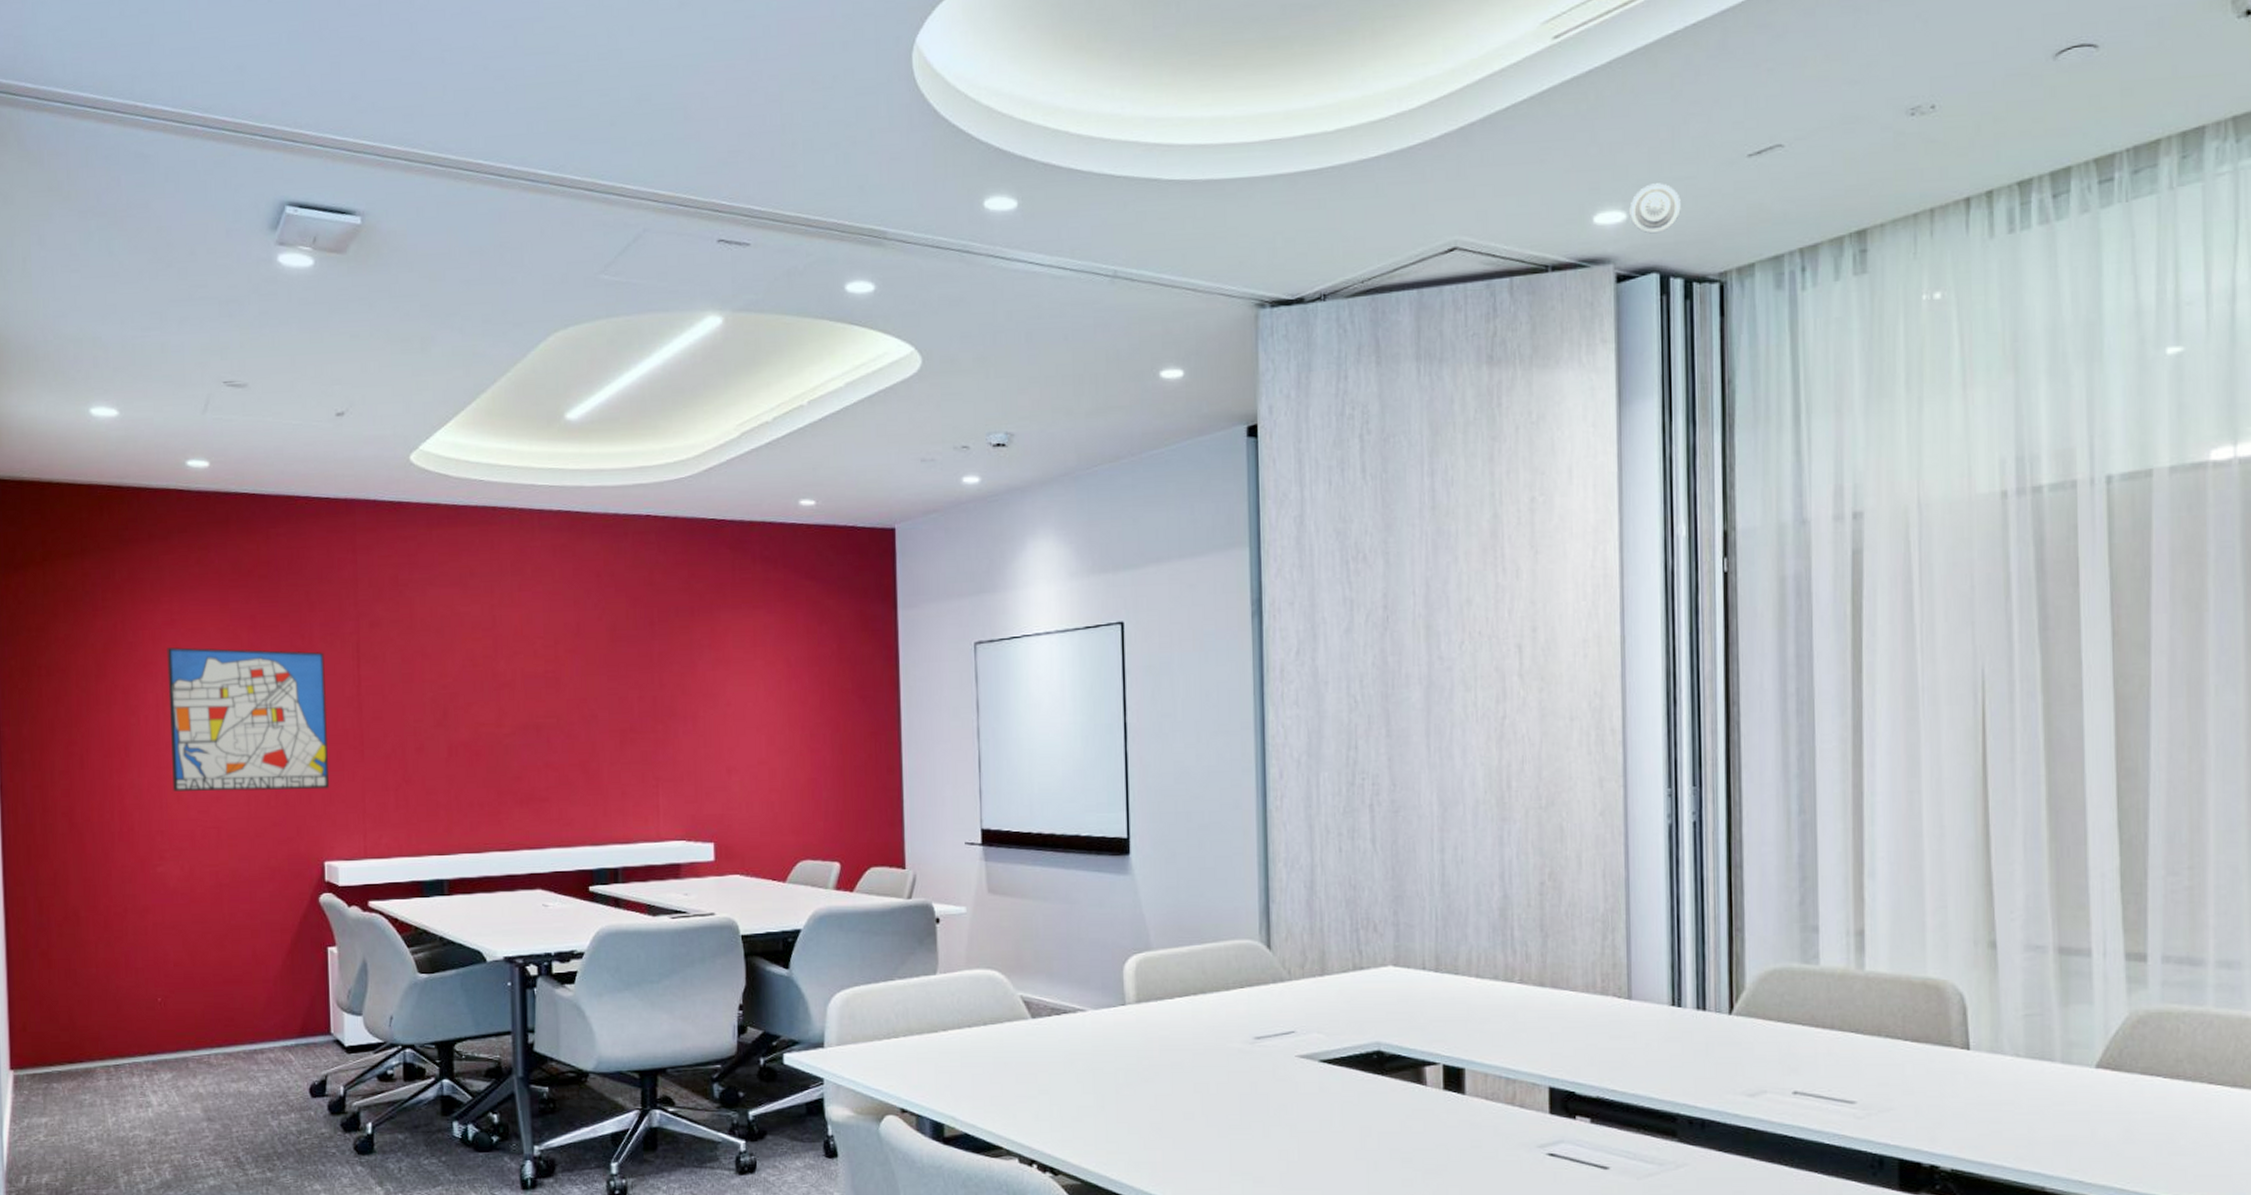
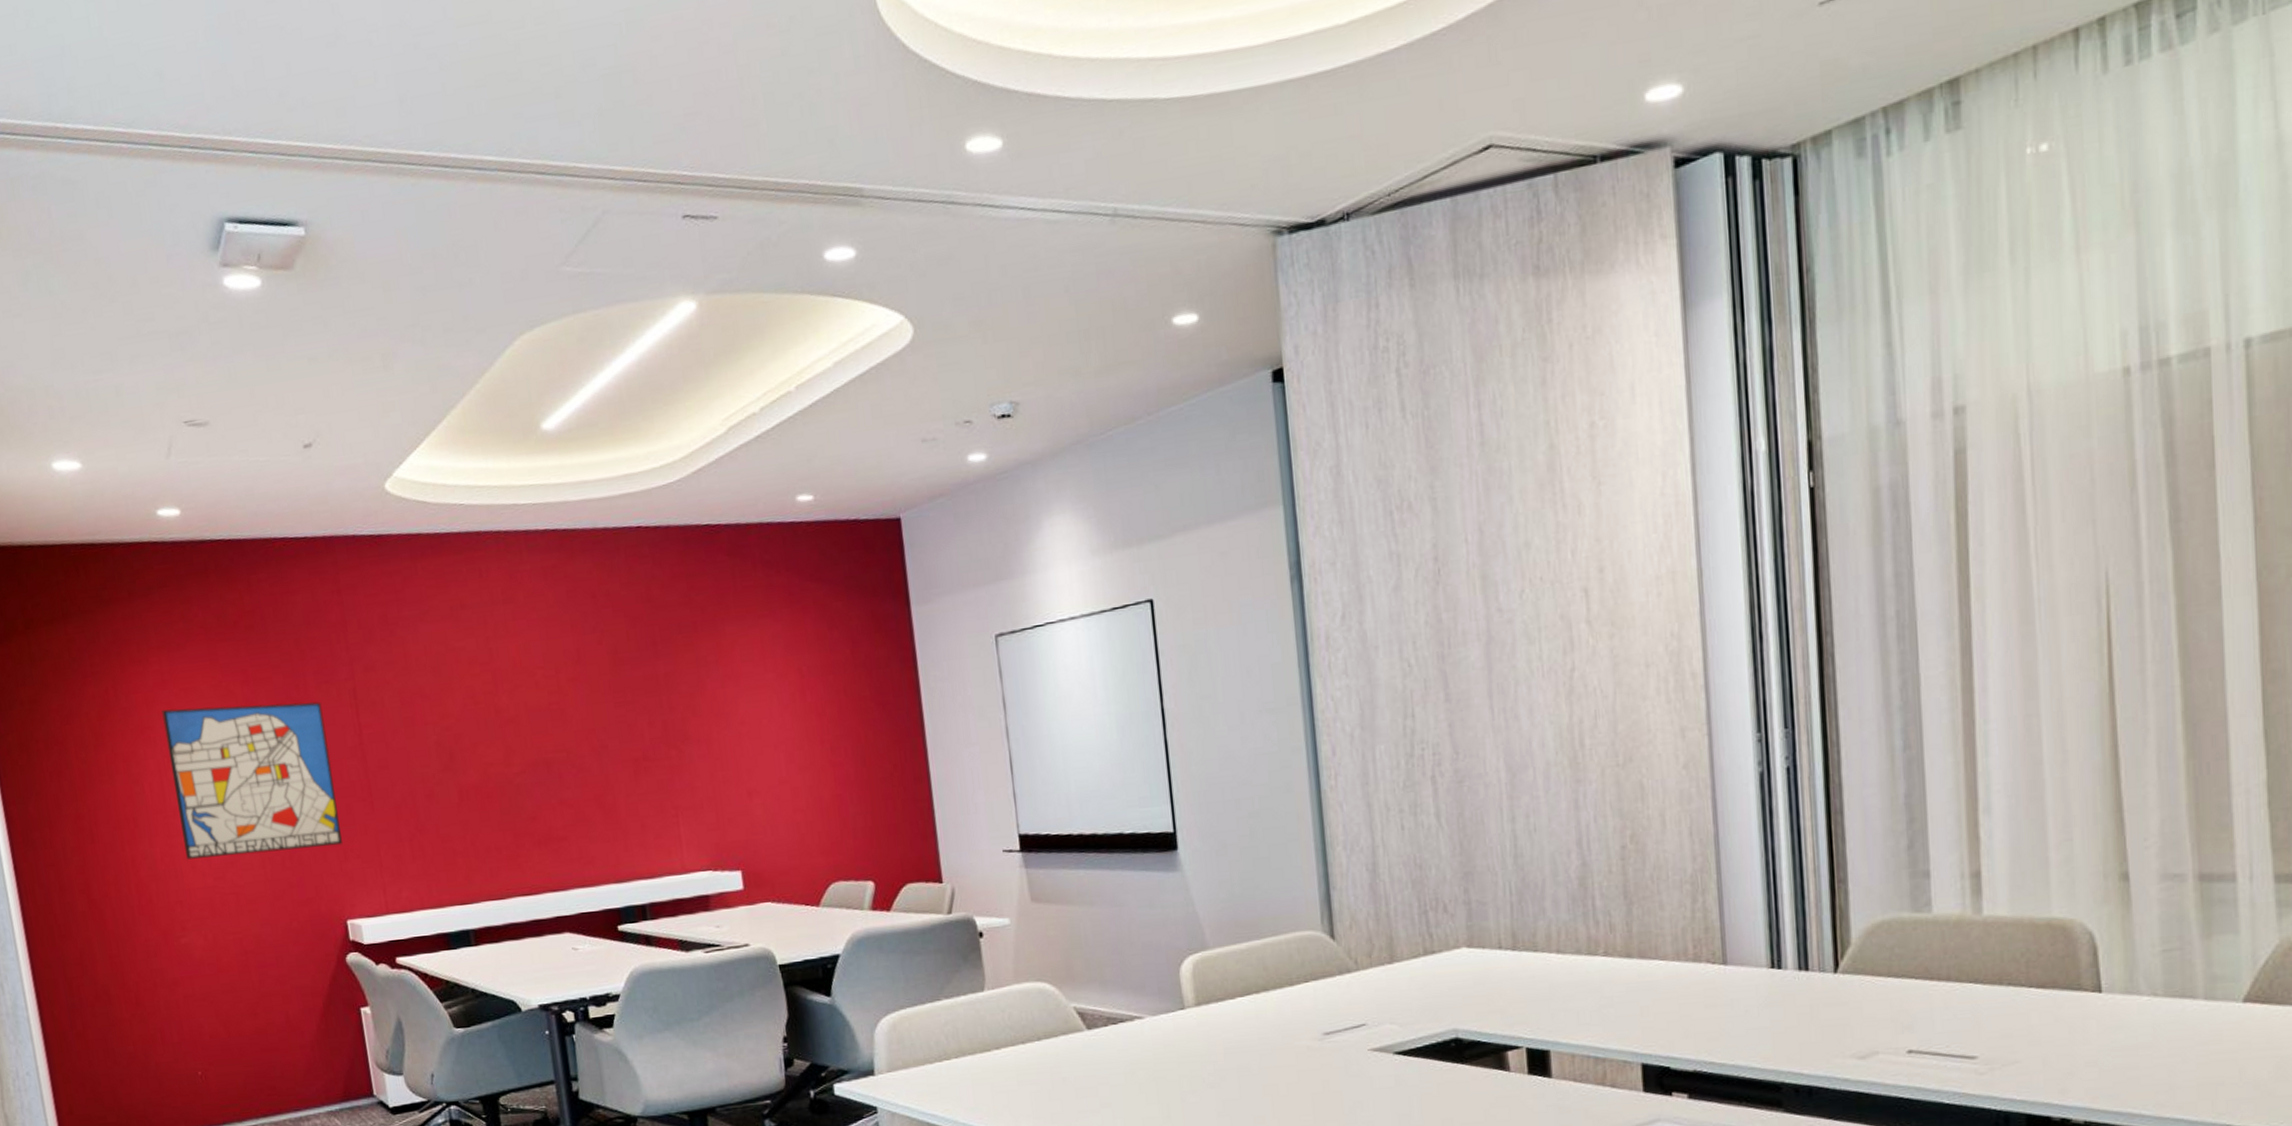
smoke detector: present [1629,183,1681,234] -> none [1685,46,1745,107]

